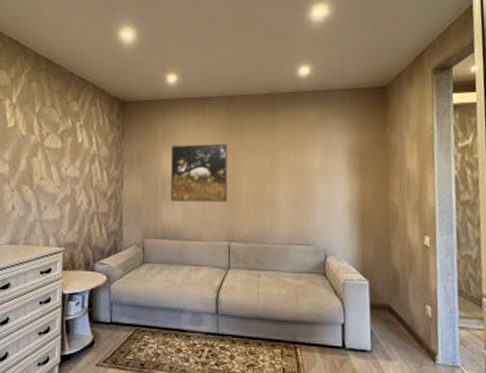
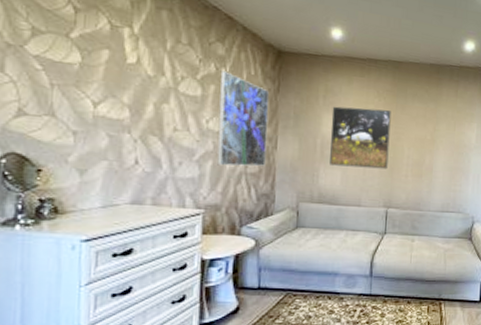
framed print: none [74,124,116,208] -> present [217,71,269,167]

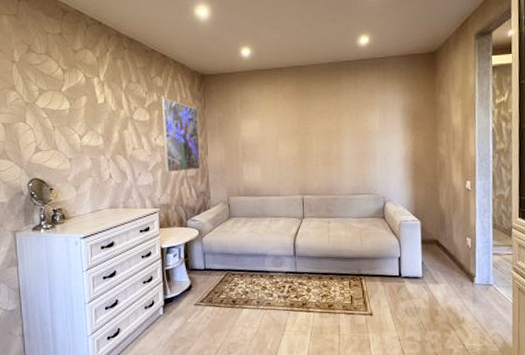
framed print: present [330,106,391,169] -> none [248,110,300,163]

